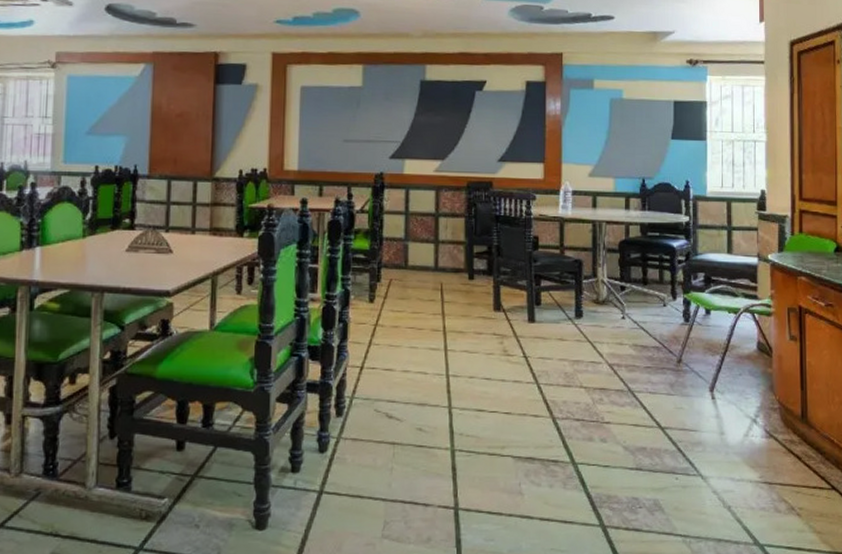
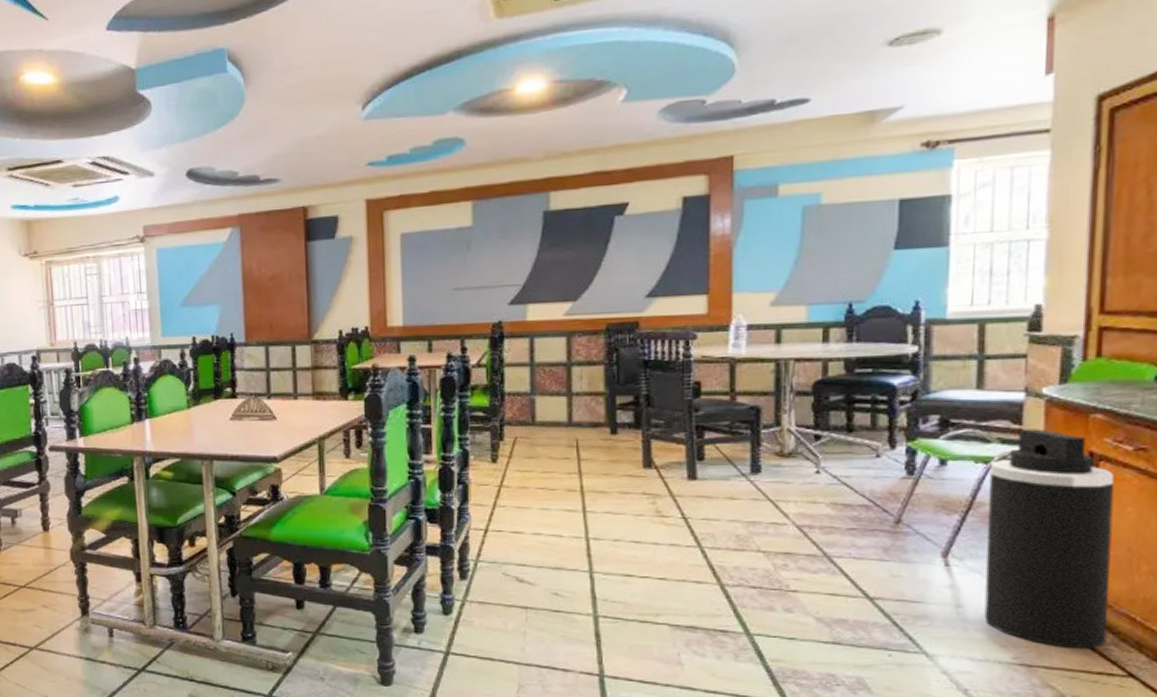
trash can: none [738,286,817,467] -> present [984,428,1115,648]

